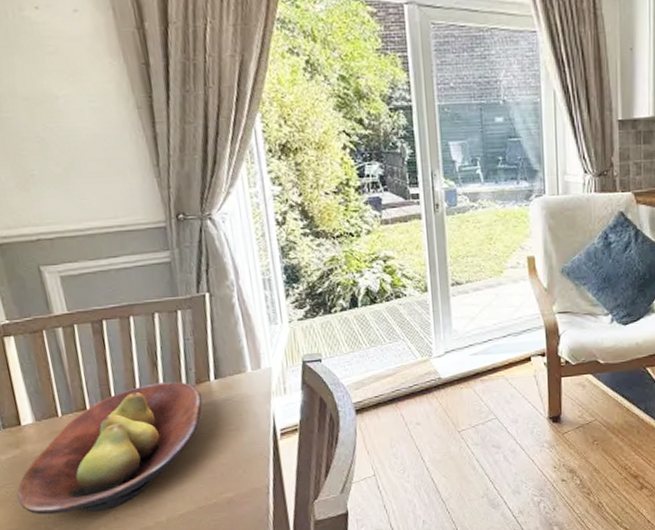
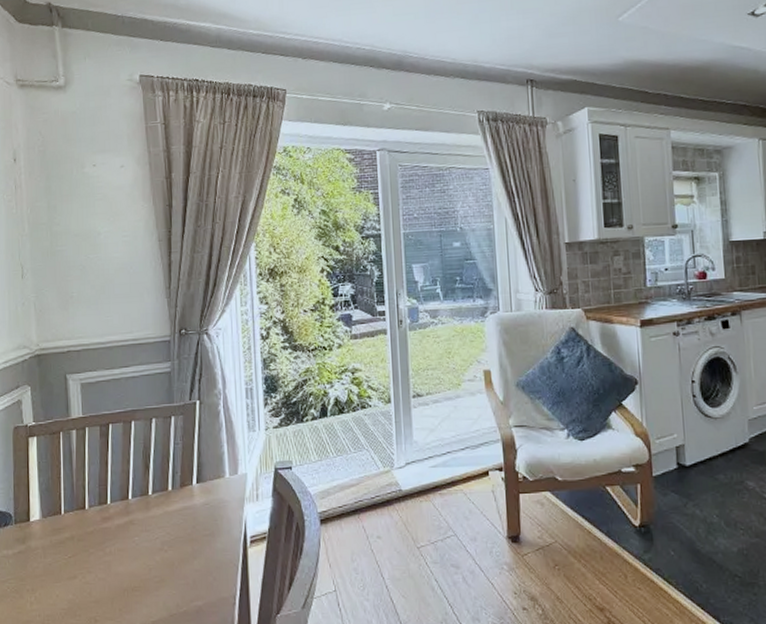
fruit bowl: present [17,382,202,515] -> none [16,484,183,613]

